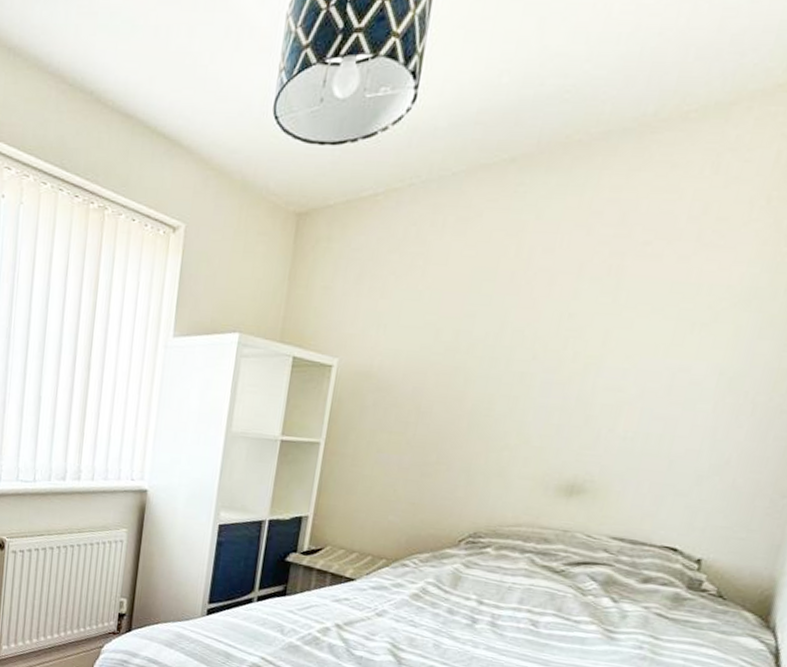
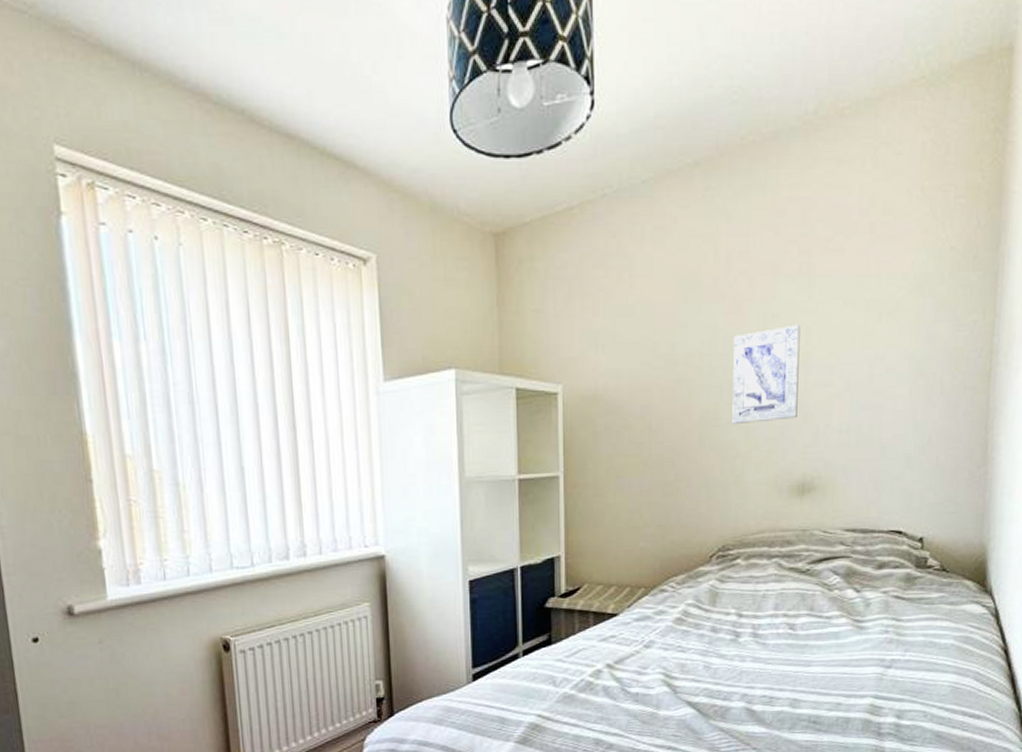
wall art: none [506,326,599,419] -> present [732,324,800,424]

